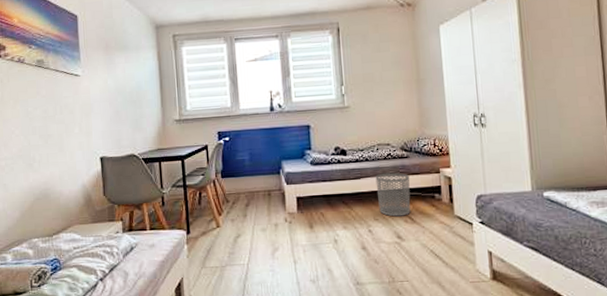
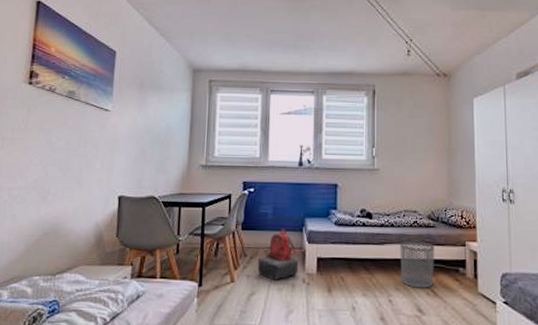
backpack: none [240,173,280,222] -> present [257,229,299,280]

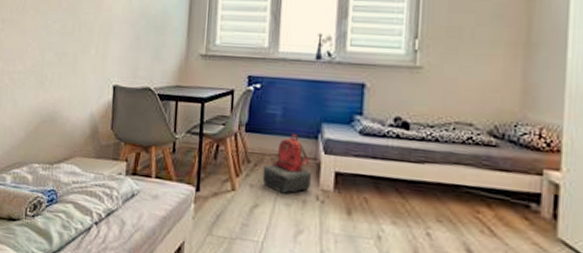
waste bin: present [400,241,434,288] -> none [445,161,495,225]

